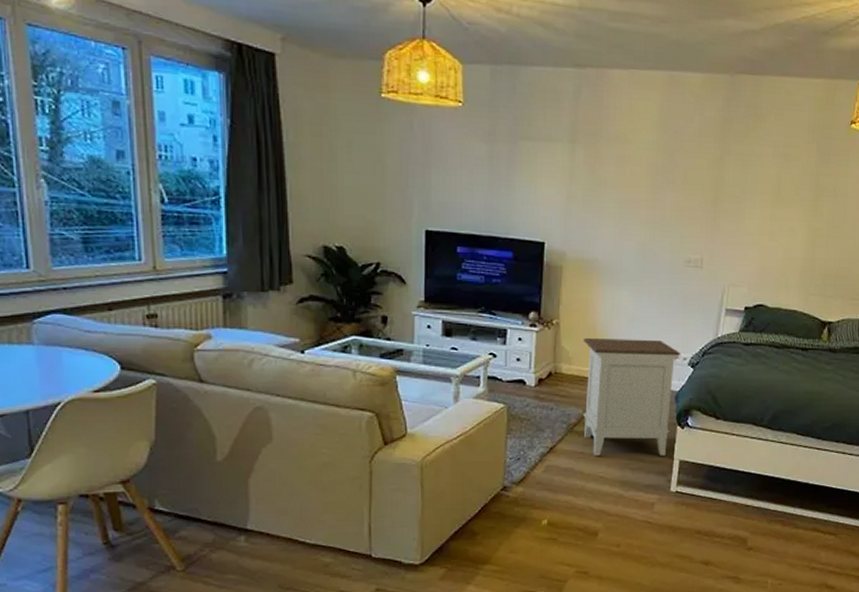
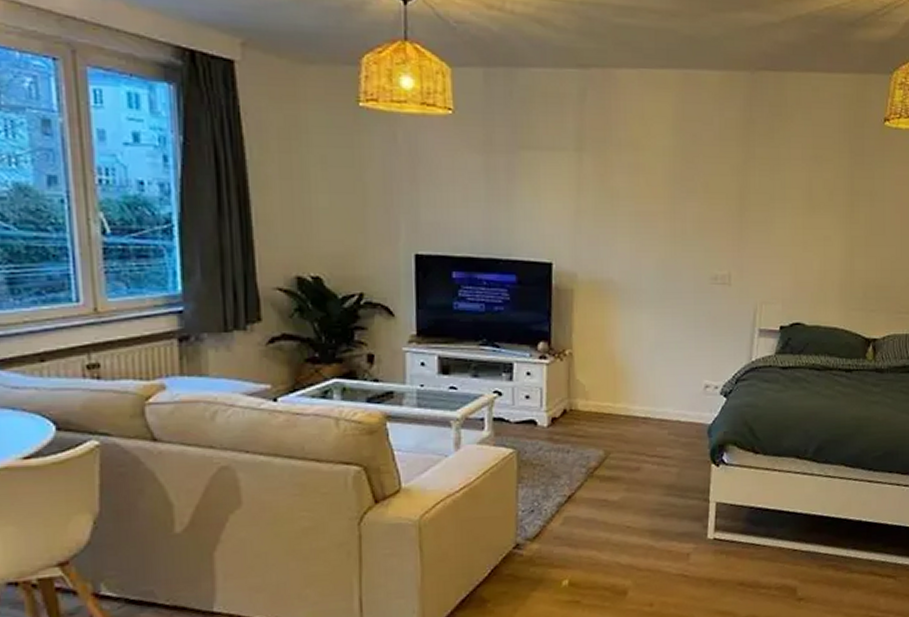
nightstand: present [582,338,681,456] -> none [600,367,712,503]

